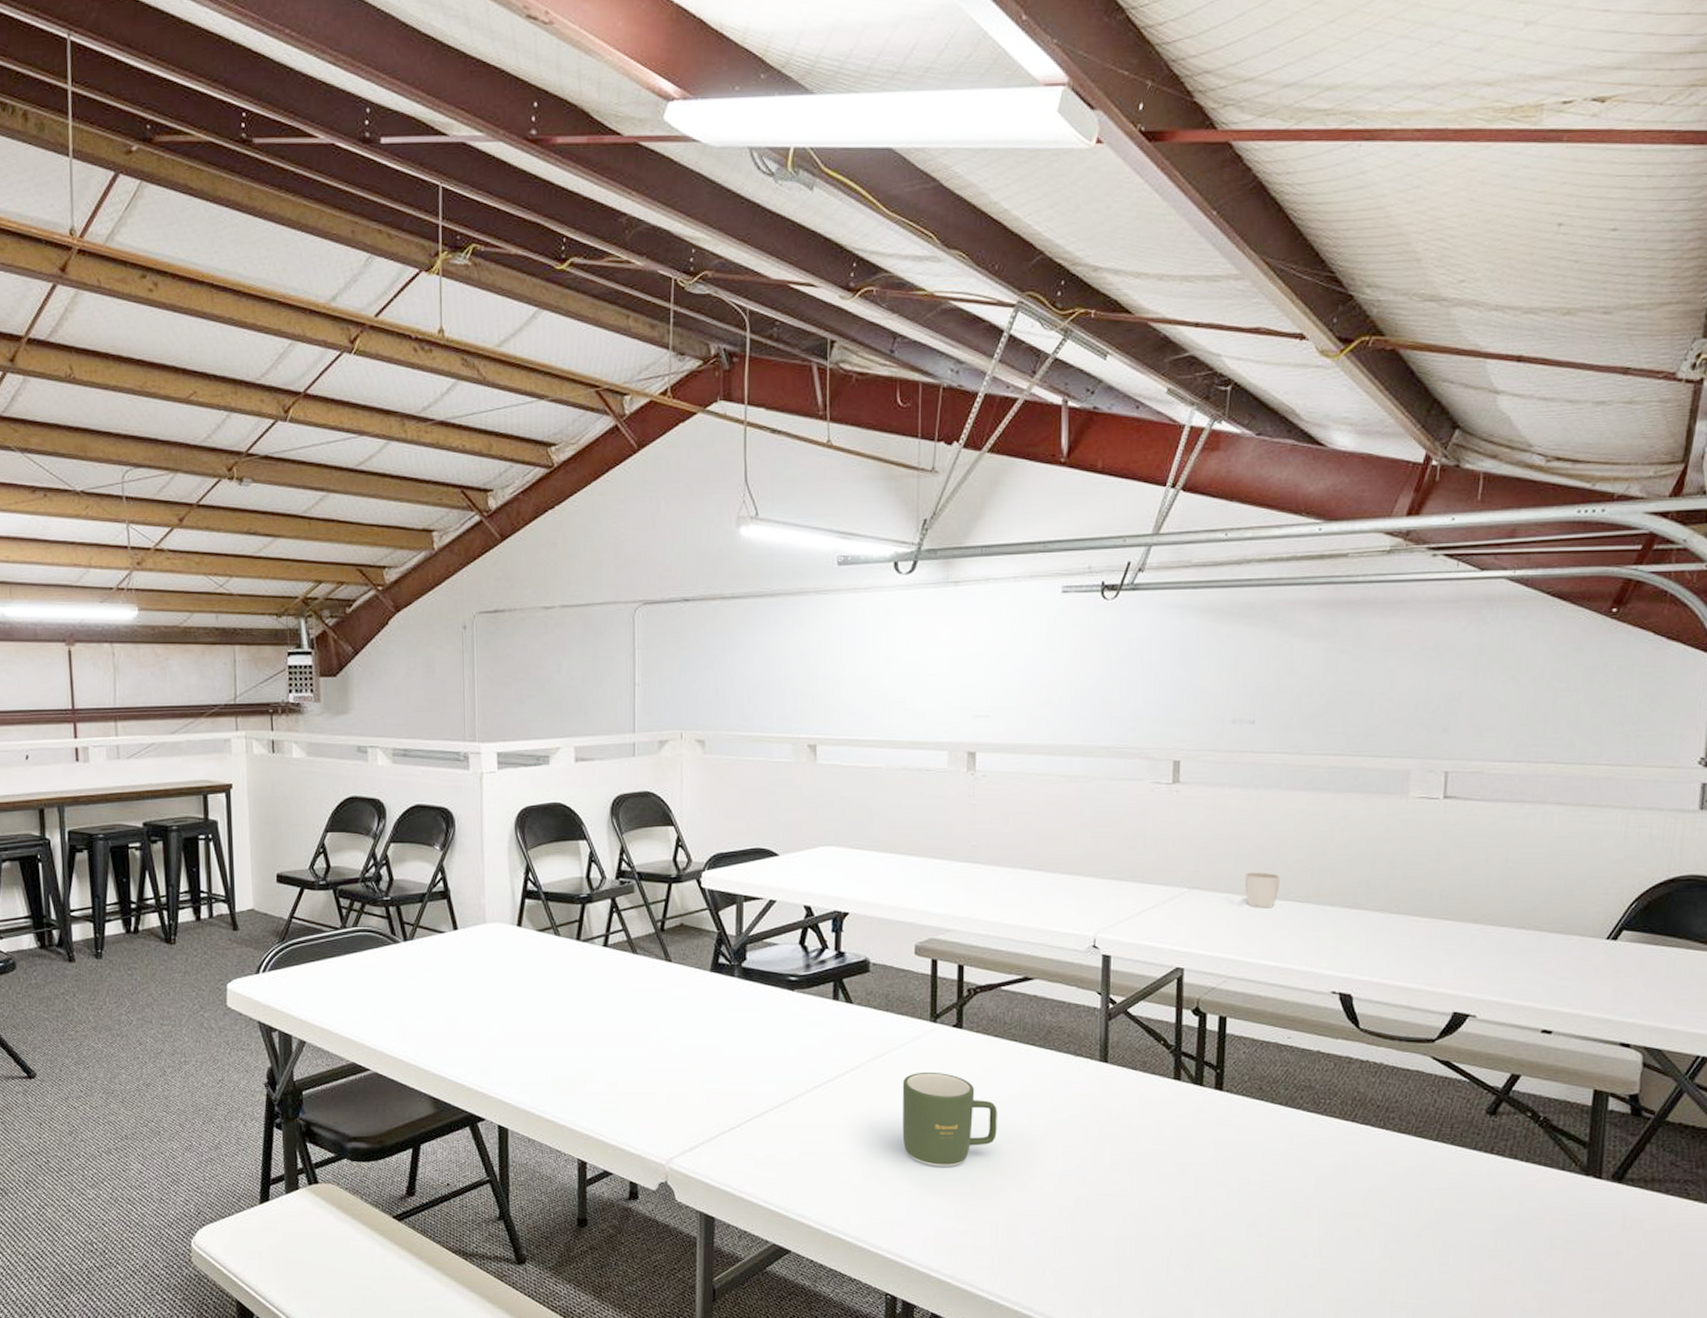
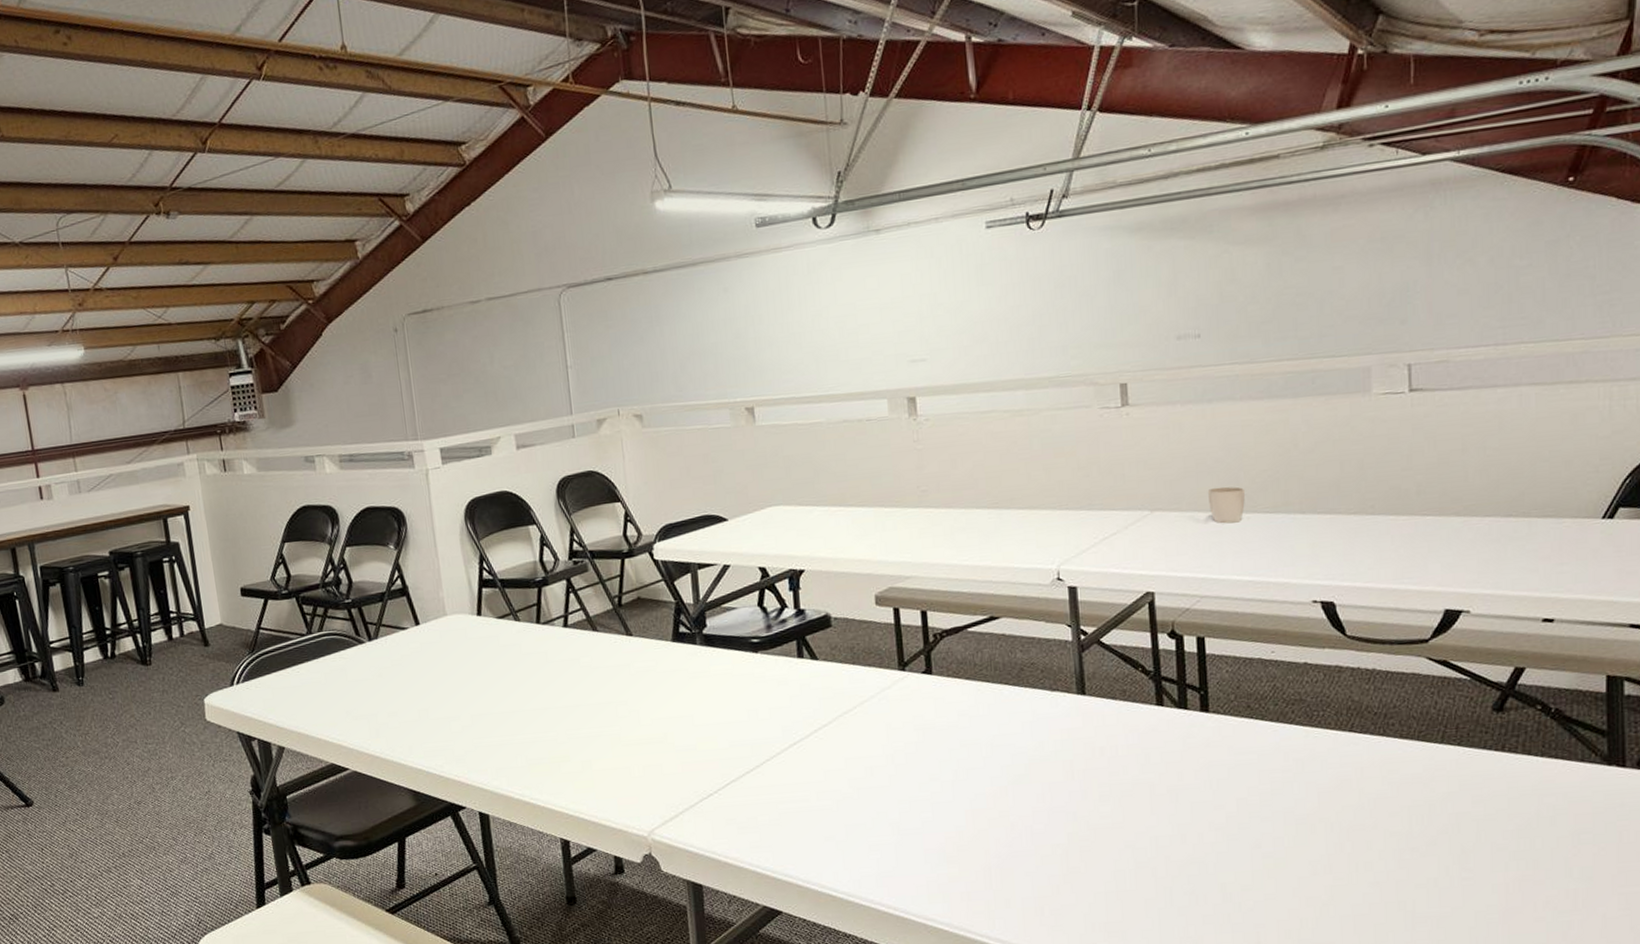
mug: present [902,1071,997,1166] -> none [877,720,979,815]

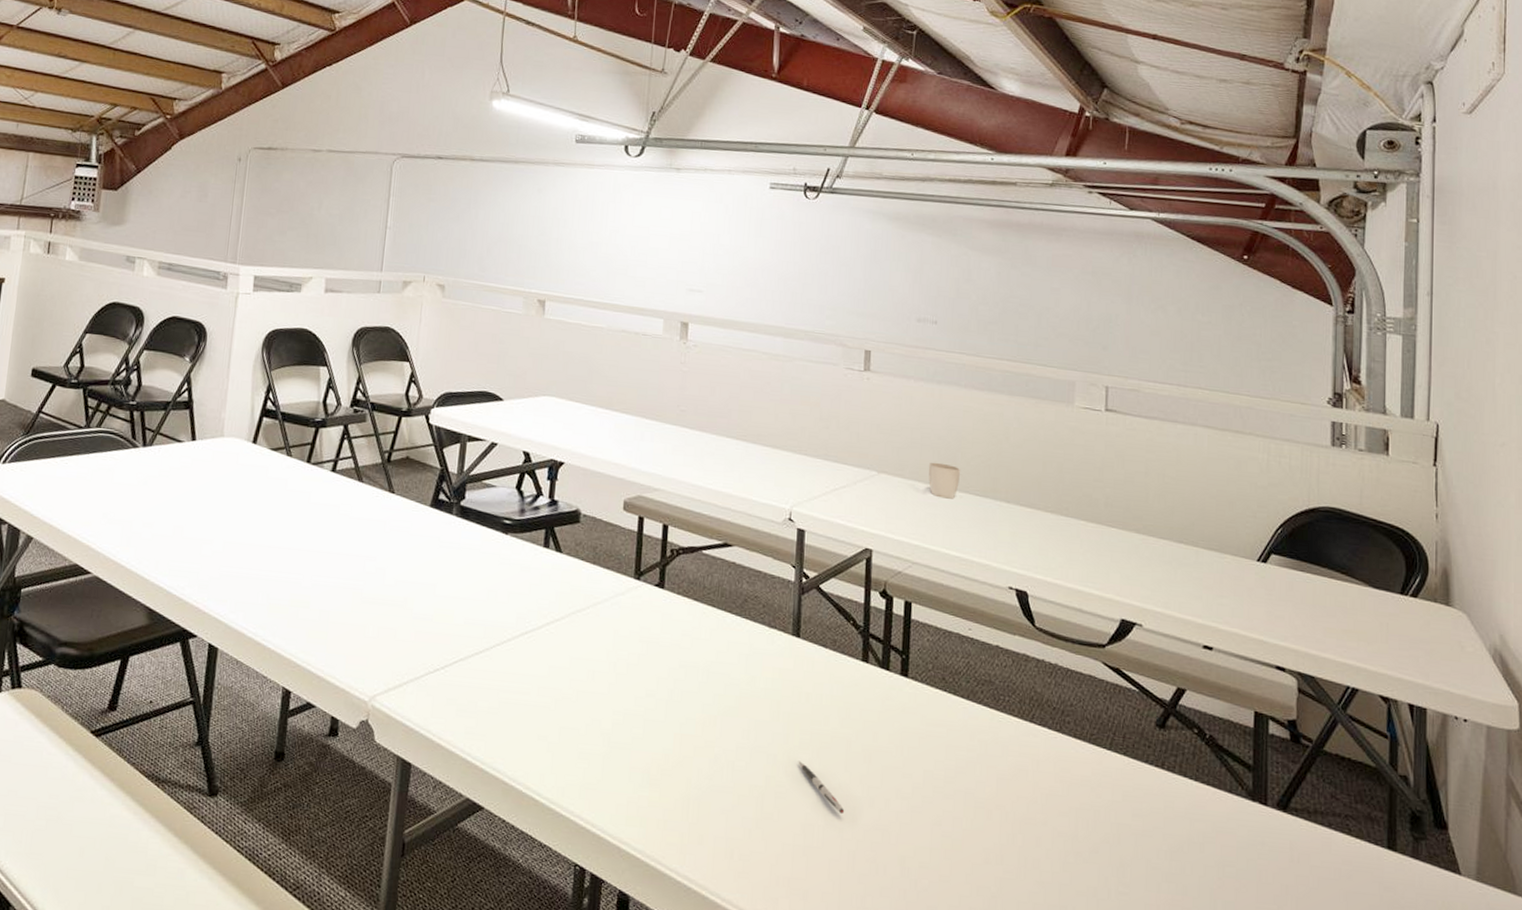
pen: none [1100,813,1156,856] -> present [798,761,845,815]

